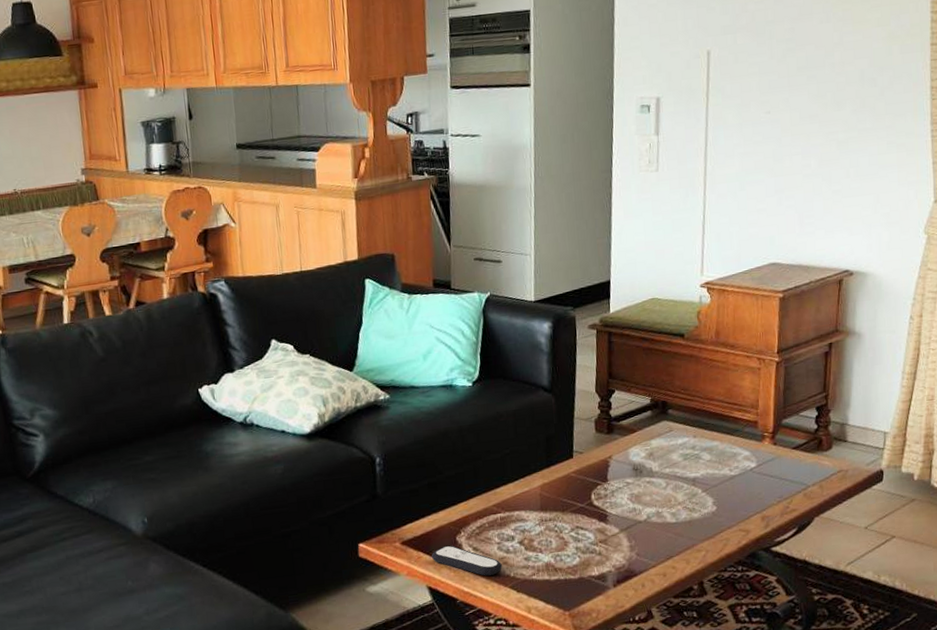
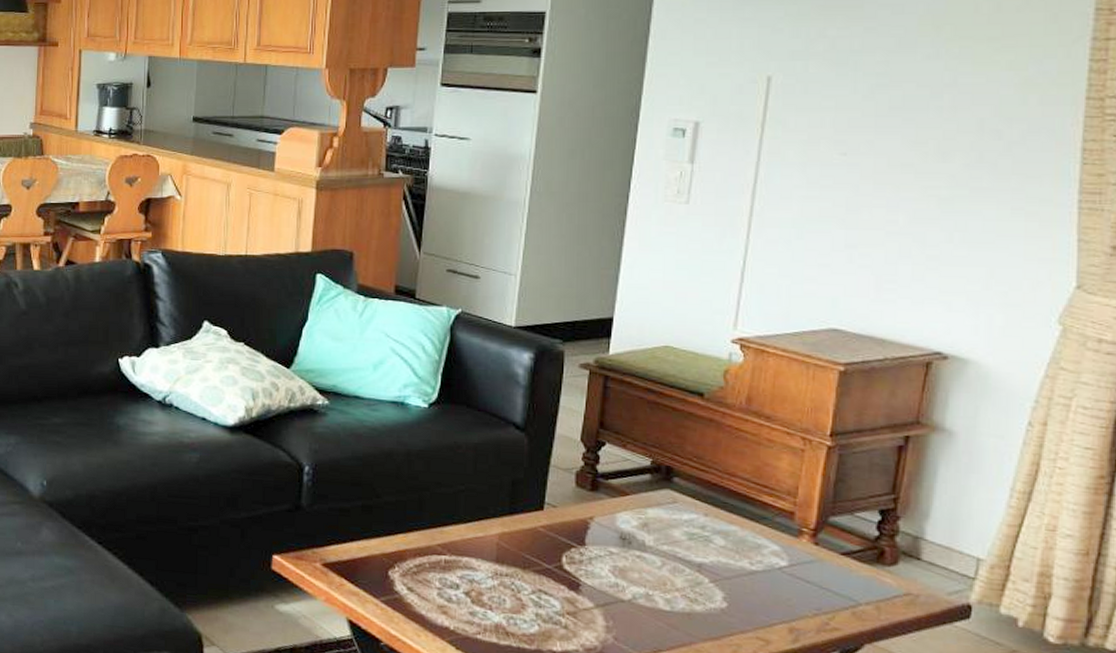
remote control: present [431,545,503,576] -> none [356,578,442,623]

